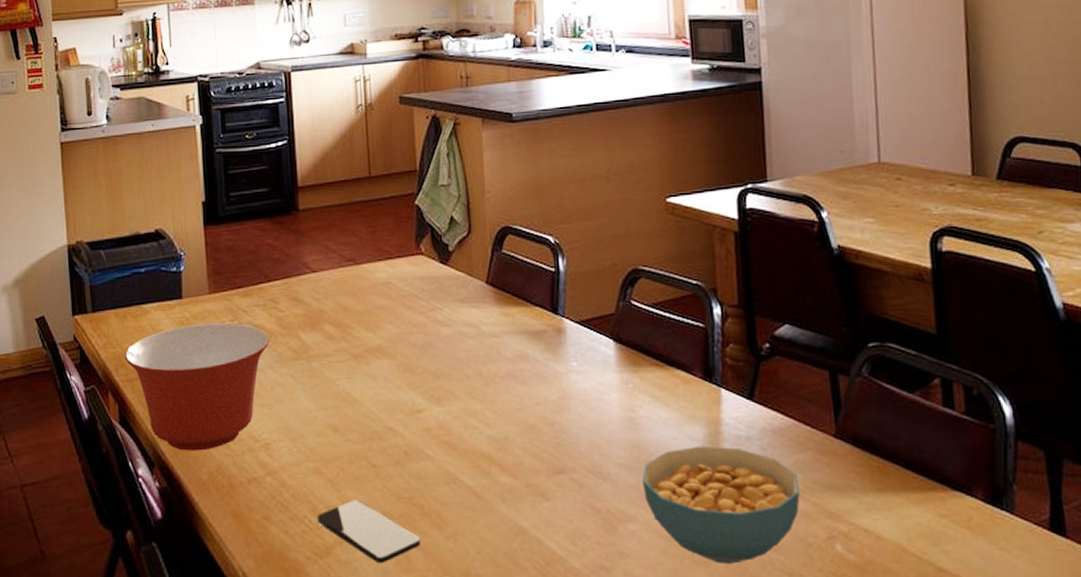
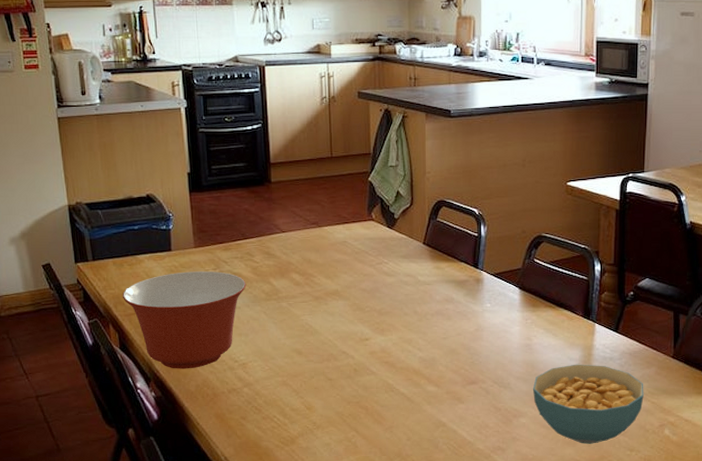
smartphone: present [316,500,421,562] -> none [284,404,365,448]

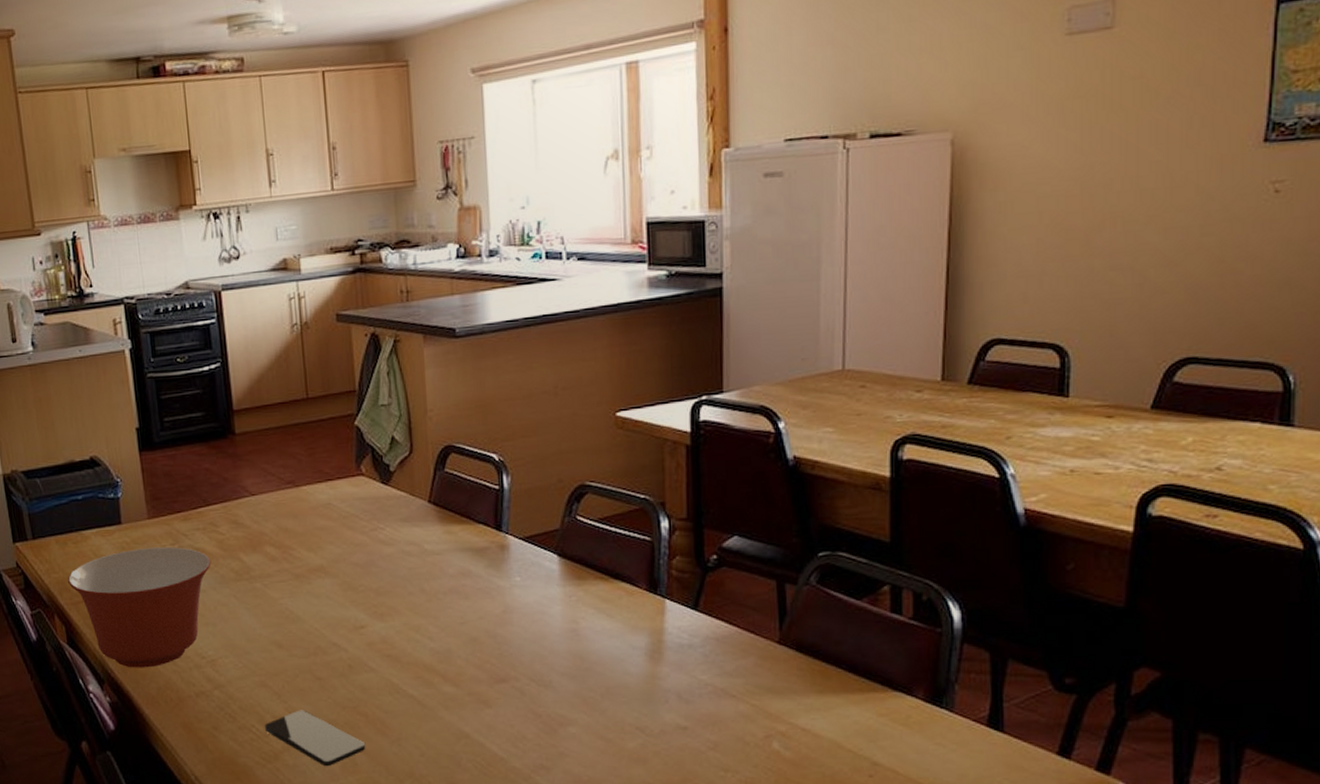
smartphone: none [284,404,365,448] -> present [264,710,366,766]
cereal bowl: present [532,364,644,444] -> none [583,654,740,762]

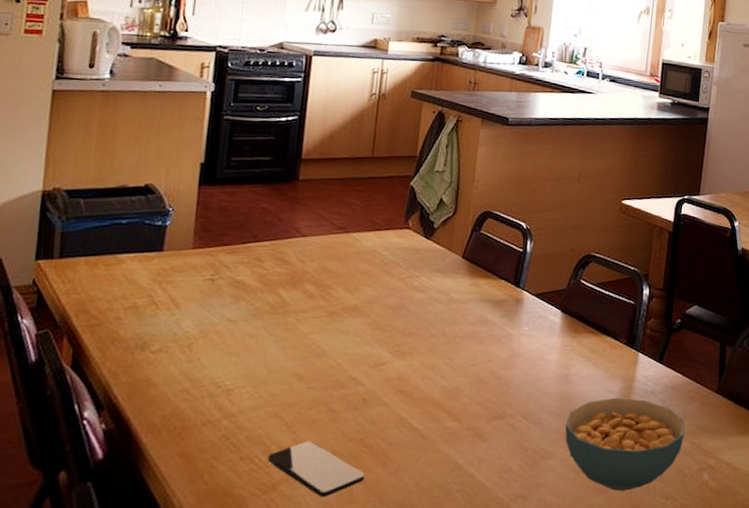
mixing bowl: present [67,547,212,668] -> none [87,276,249,395]
cereal bowl: none [583,654,740,762] -> present [565,397,685,491]

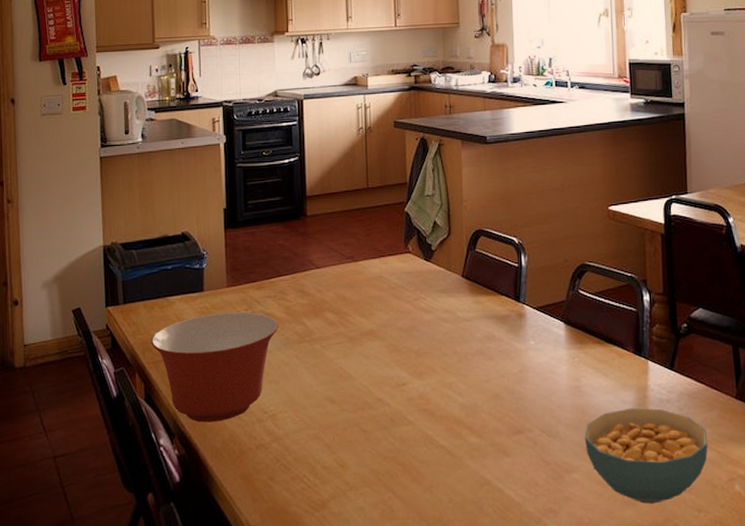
mixing bowl: none [87,276,249,395] -> present [150,312,279,423]
smartphone: present [267,441,365,496] -> none [314,460,402,513]

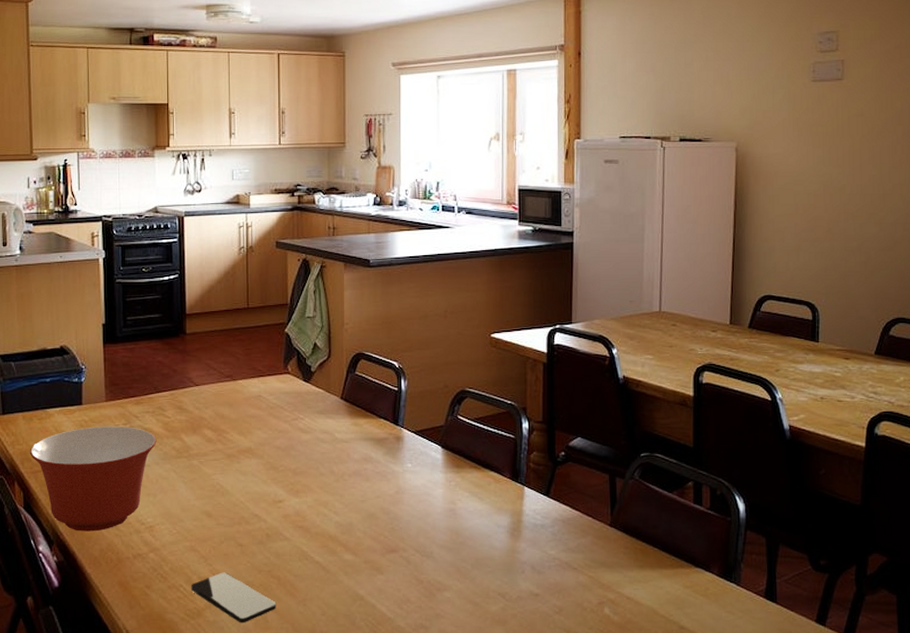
smartphone: none [314,460,402,513] -> present [190,572,276,622]
cereal bowl: present [584,407,708,504] -> none [457,531,580,623]

